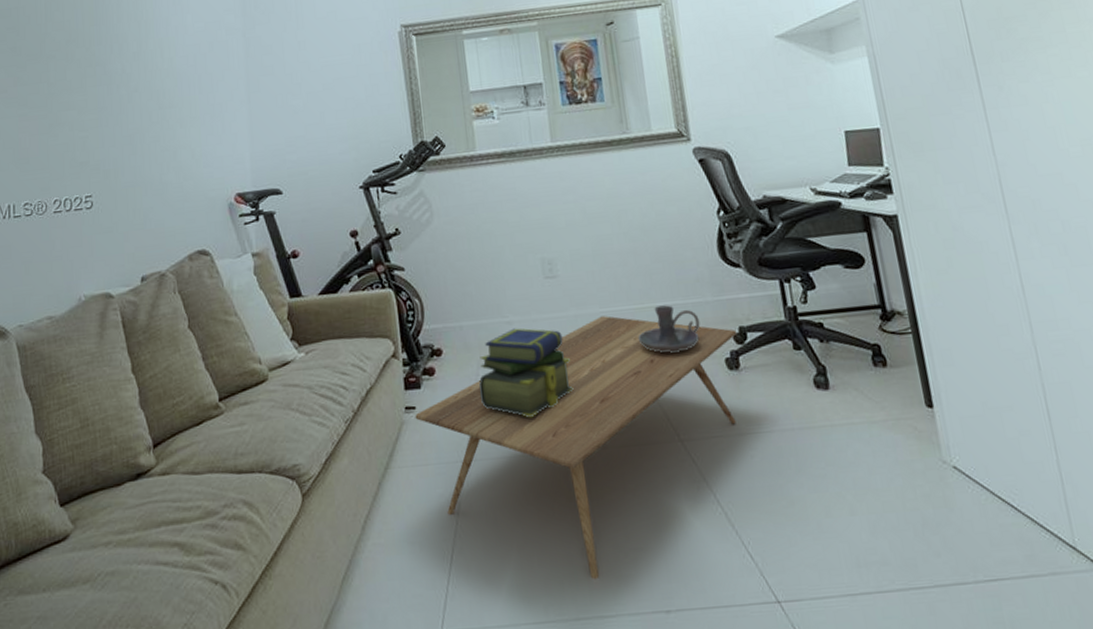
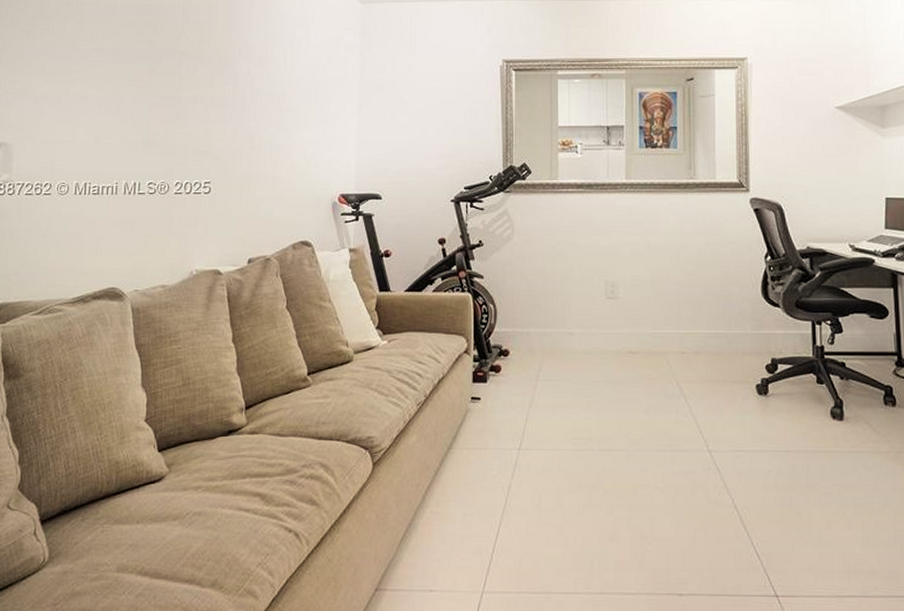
coffee table: present [415,316,737,579] -> none [479,337,769,561]
stack of books: present [479,328,574,418] -> none [538,339,621,418]
candle holder: present [638,305,700,353] -> none [682,333,738,375]

